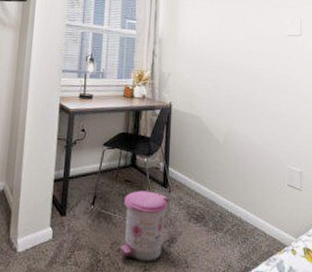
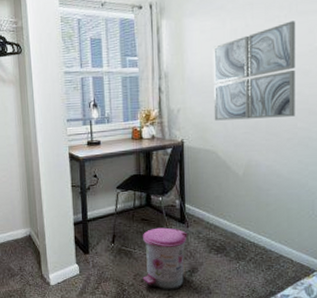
wall art: none [200,11,270,92] -> present [213,21,296,121]

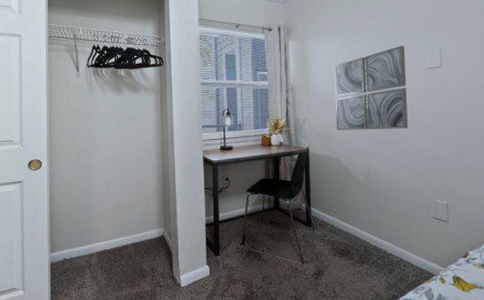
trash can: present [142,227,187,289] -> none [271,230,313,292]

